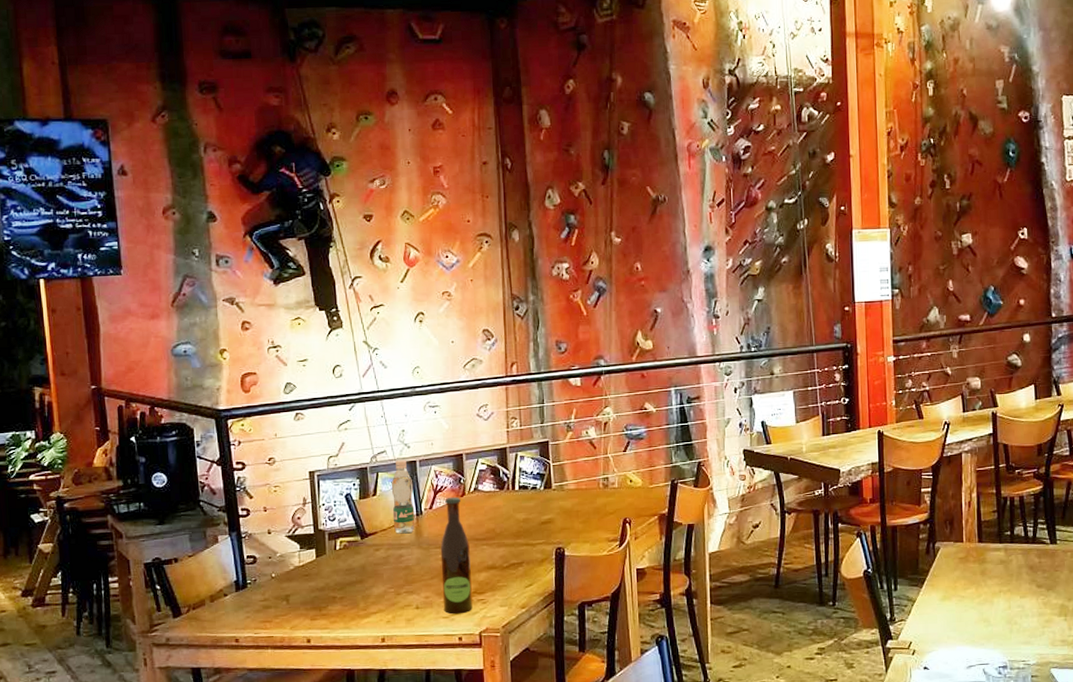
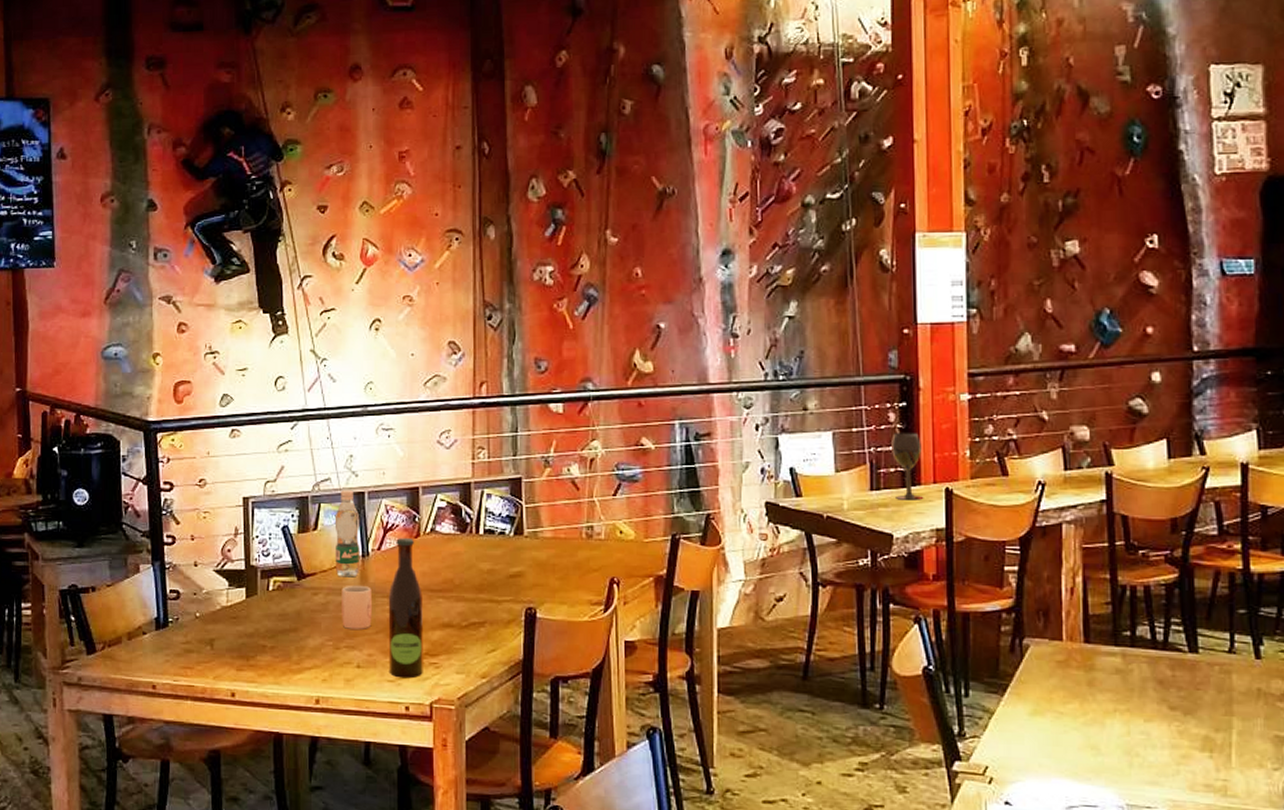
mug: none [399,539,428,578] -> present [340,585,373,631]
wine glass: none [837,388,862,442] -> present [891,432,924,500]

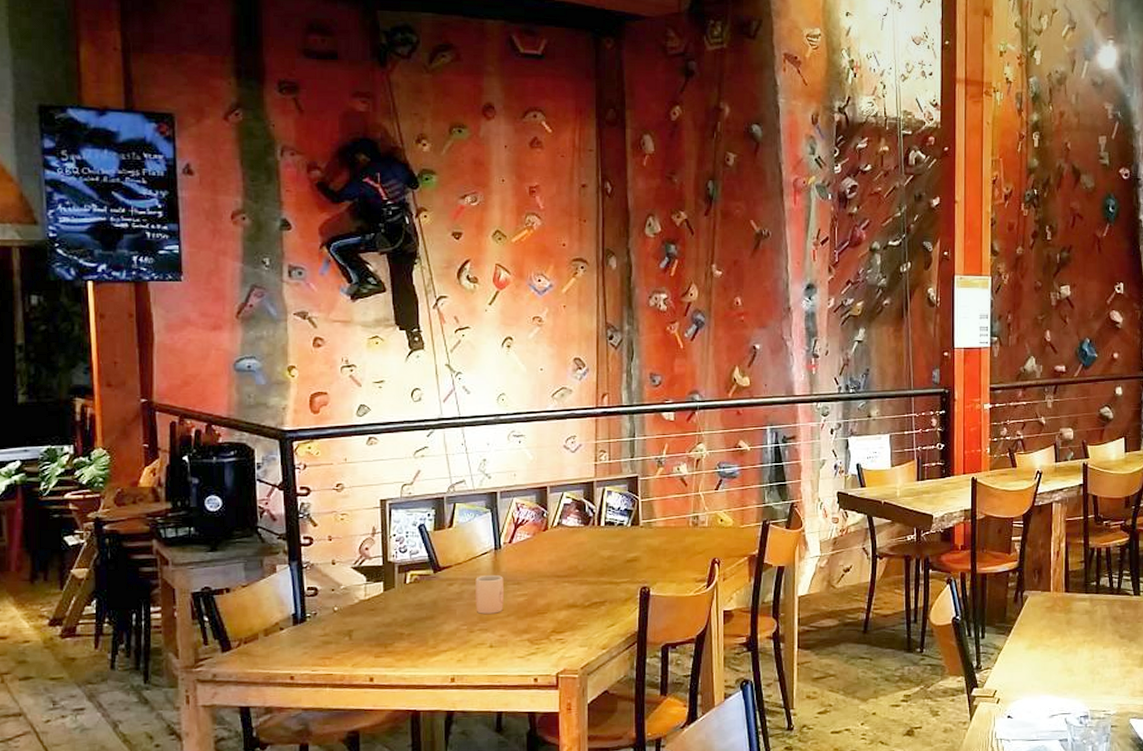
bottle: present [334,490,360,578] -> none [469,491,493,569]
bottle: present [388,537,423,679] -> none [518,531,550,654]
wine glass: present [891,432,924,500] -> none [933,434,956,488]

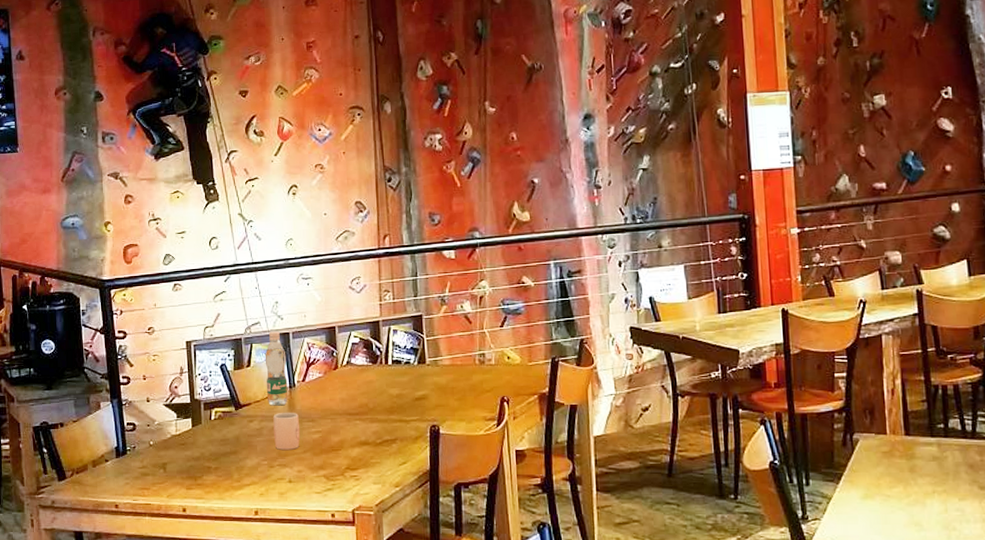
bottle: none [469,491,493,569] -> present [264,331,288,406]

